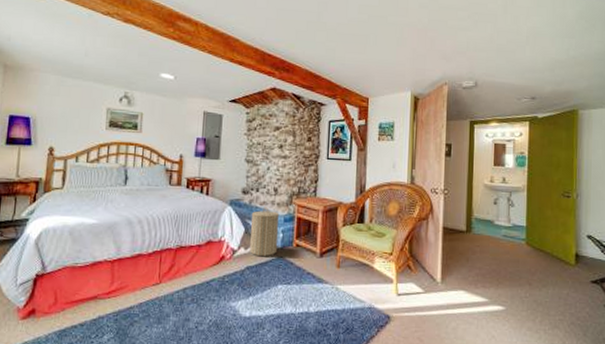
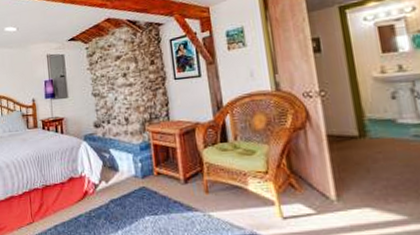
laundry hamper: present [250,207,279,256] -> none [106,138,138,188]

